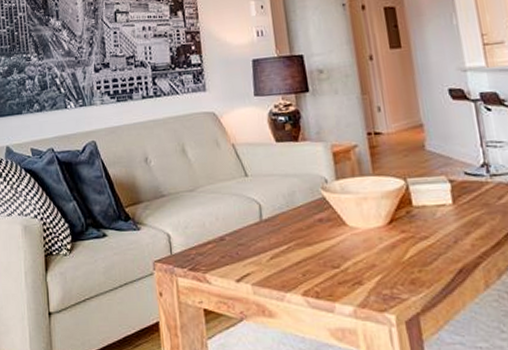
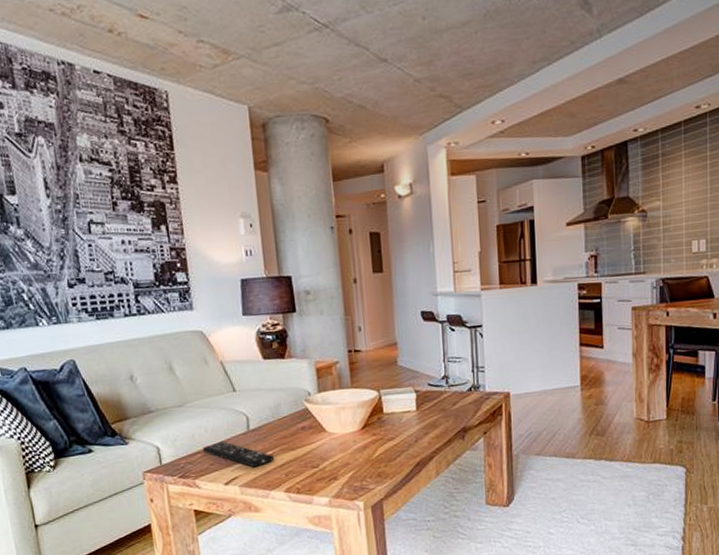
remote control: none [214,232,289,264] -> present [203,441,274,468]

